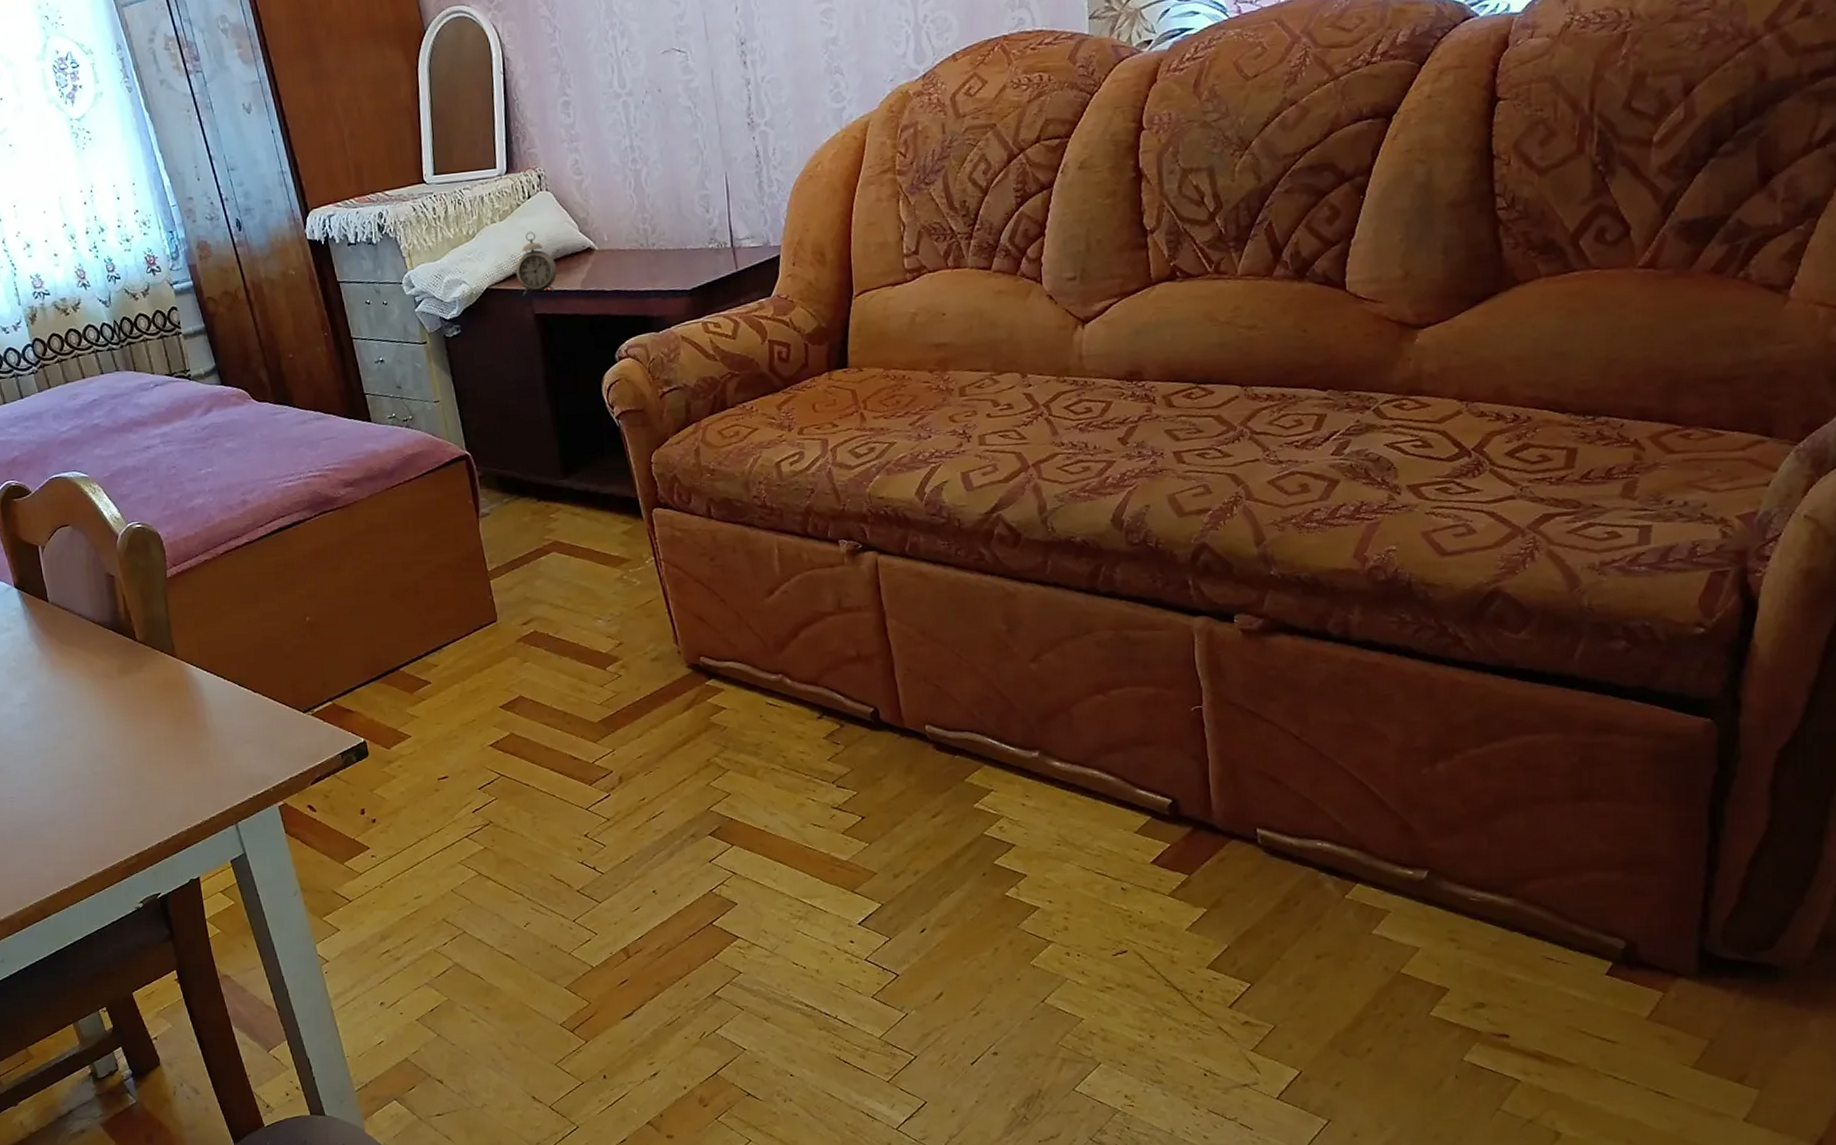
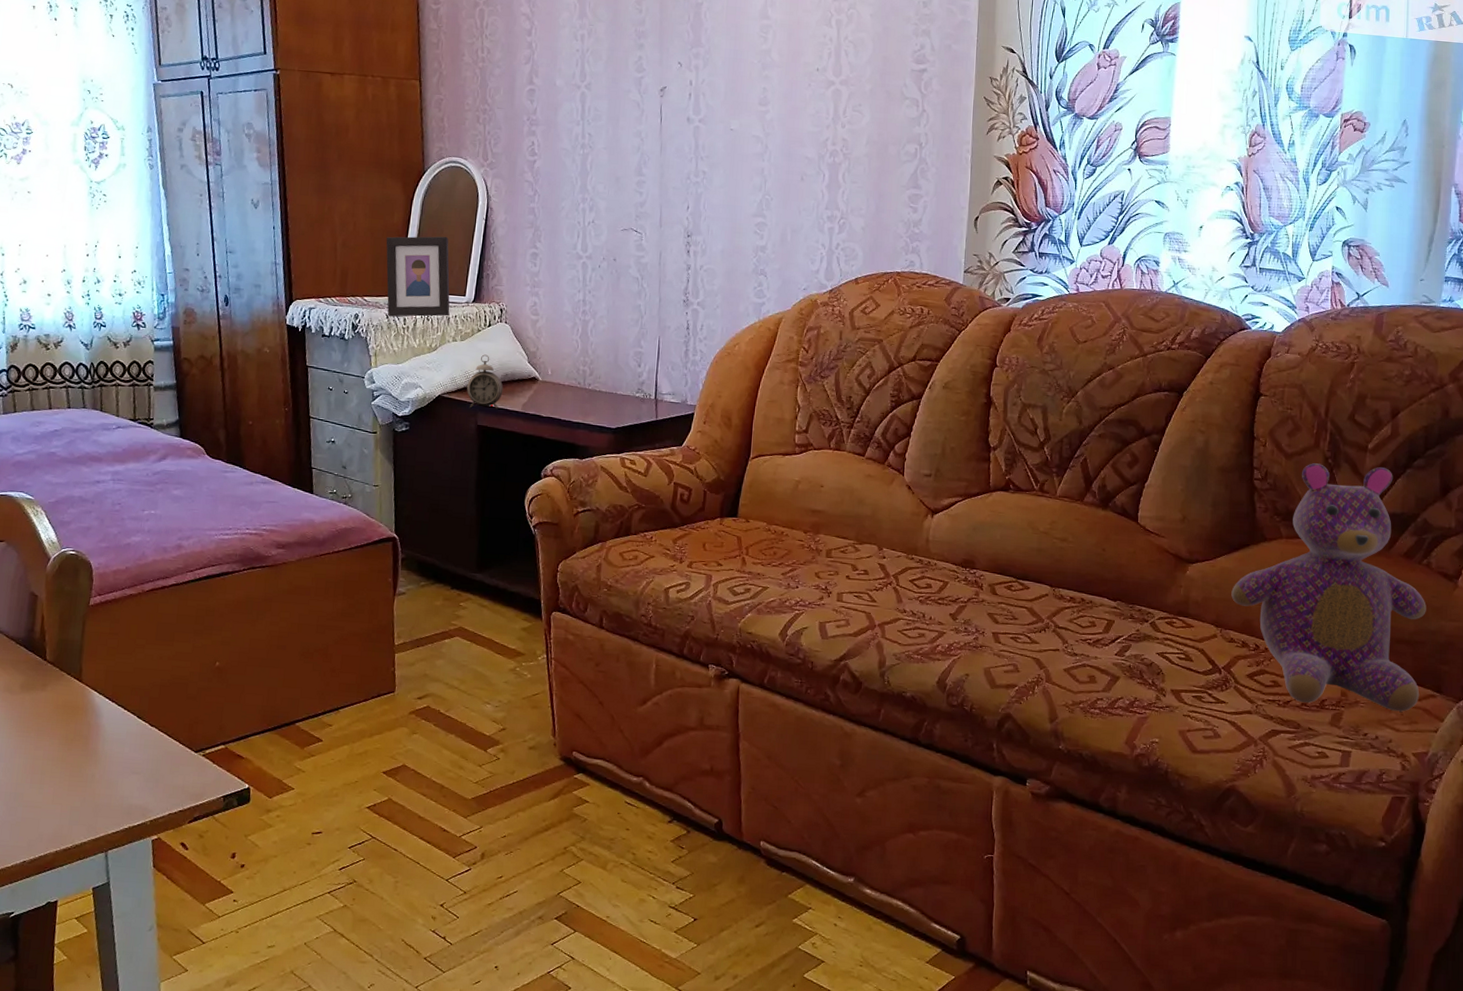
picture frame: none [396,102,483,208] -> present [386,236,450,317]
teddy bear: none [1477,162,1746,476] -> present [1231,463,1426,712]

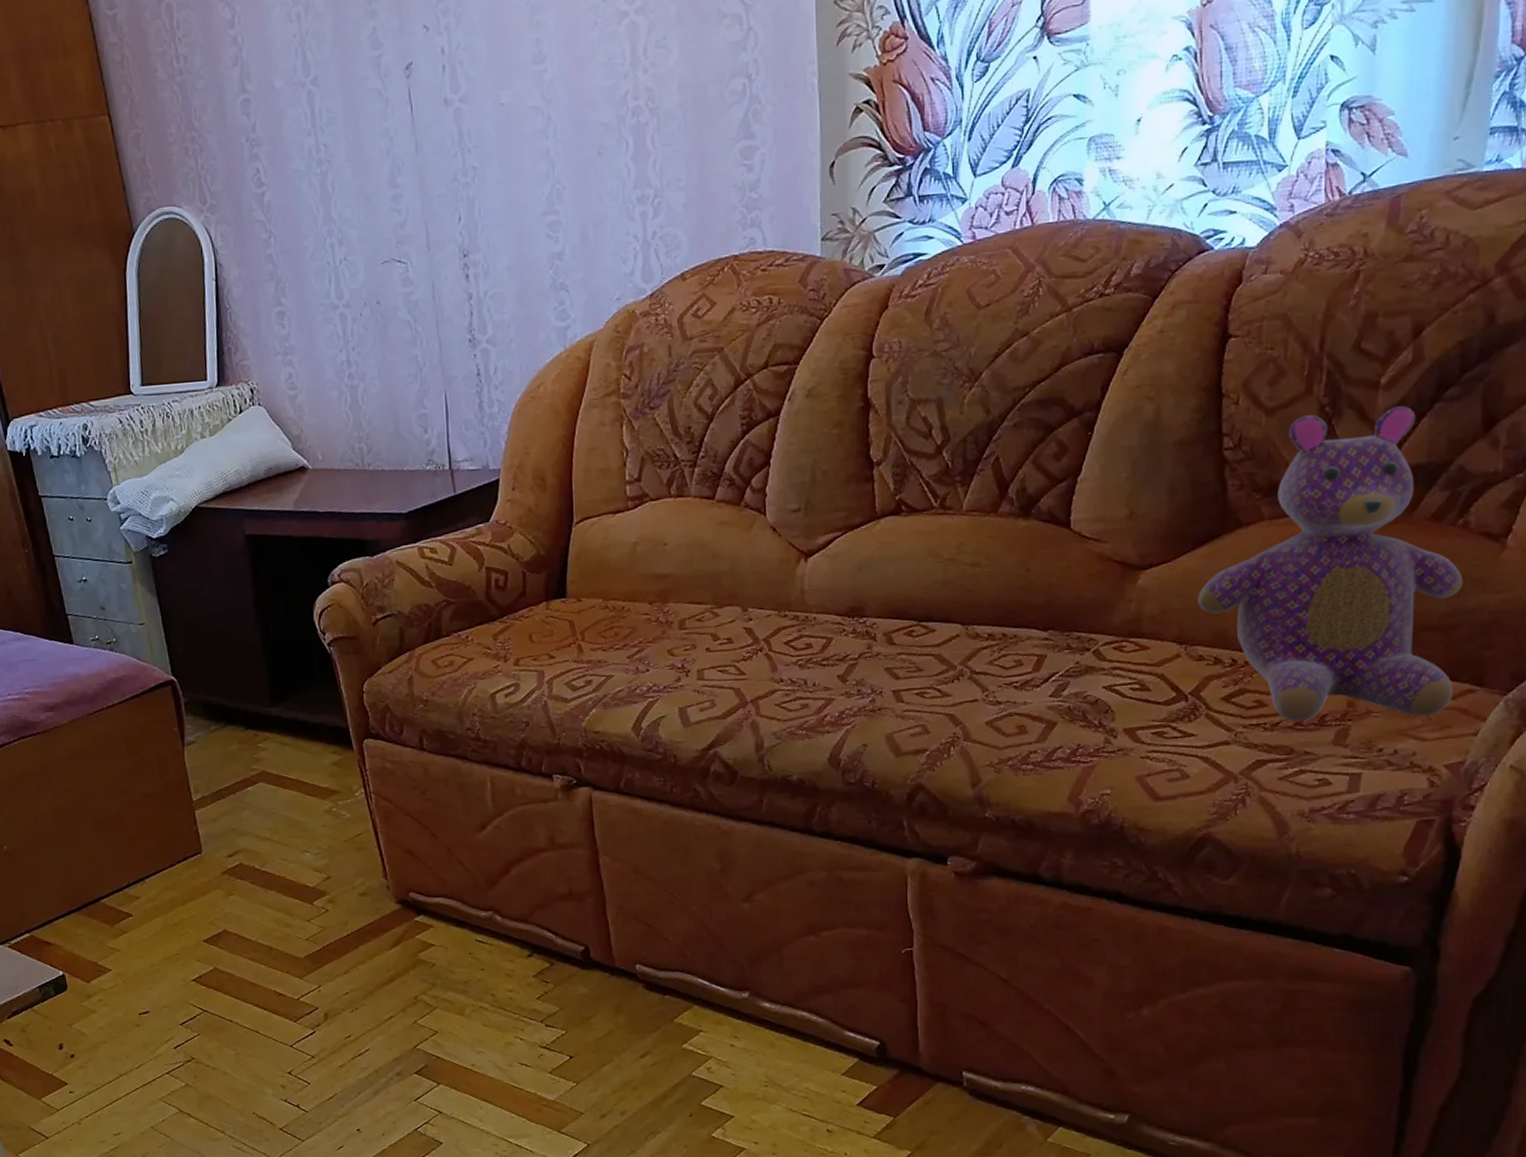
picture frame: present [386,236,450,317] -> none [103,309,192,420]
alarm clock: present [467,354,504,409] -> none [226,448,269,516]

